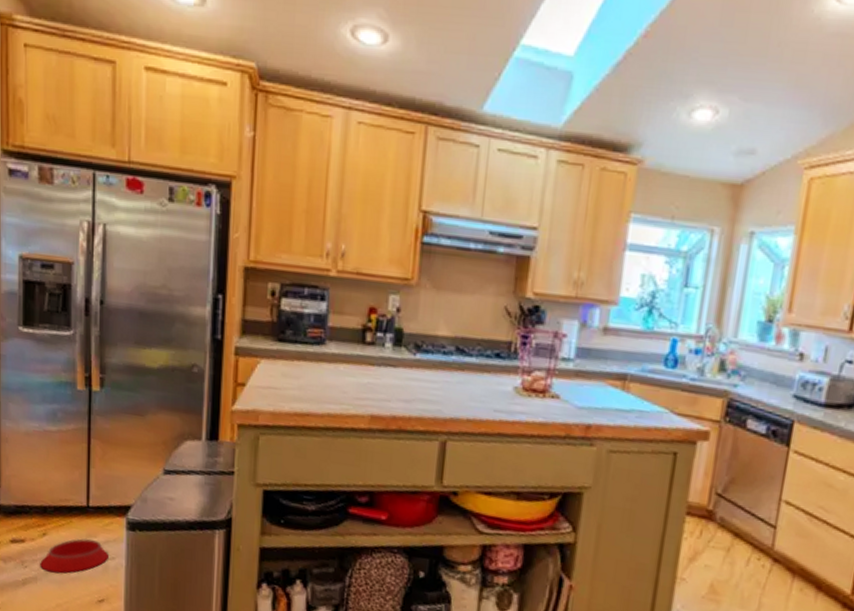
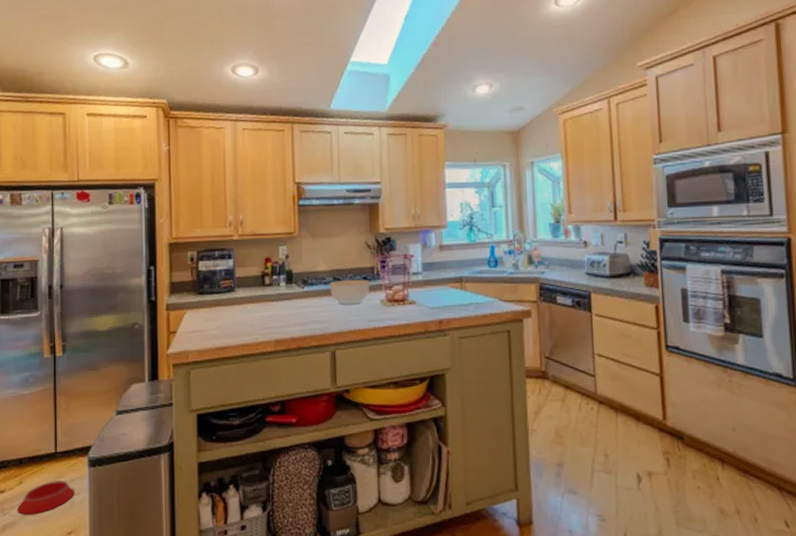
bowl: none [449,352,504,388] -> present [329,279,370,306]

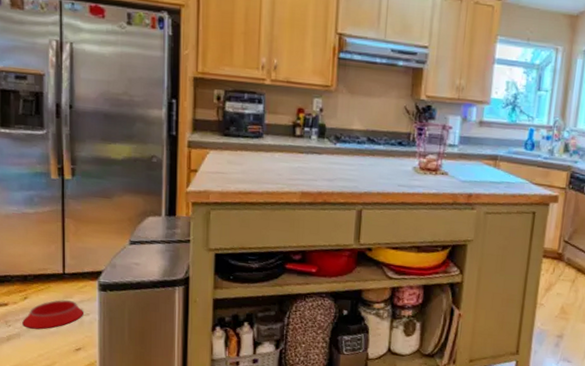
bowl: present [329,279,370,306] -> none [362,141,405,169]

